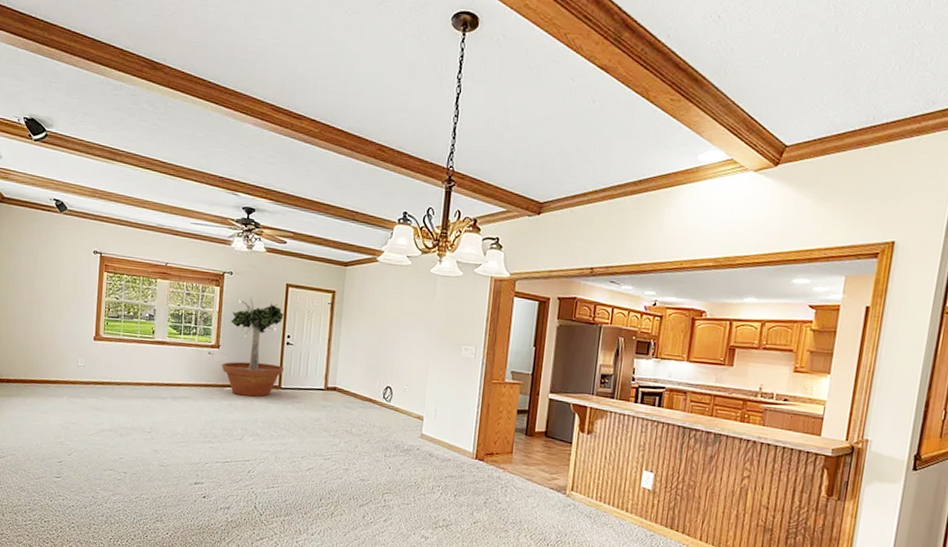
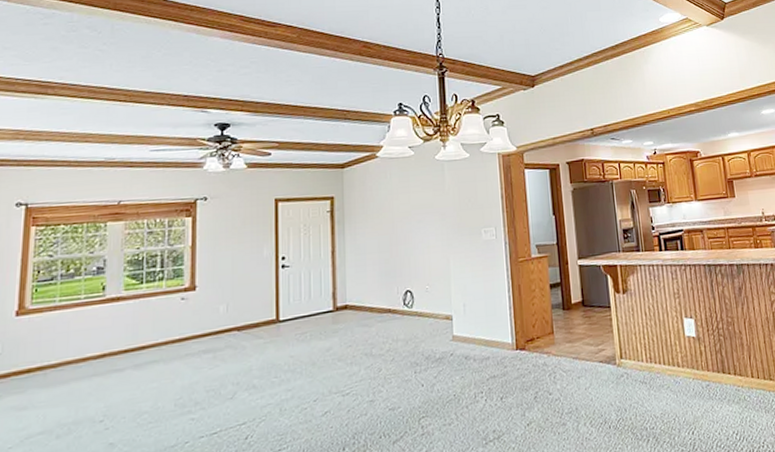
potted tree: present [221,296,285,397] -> none [199,221,282,343]

